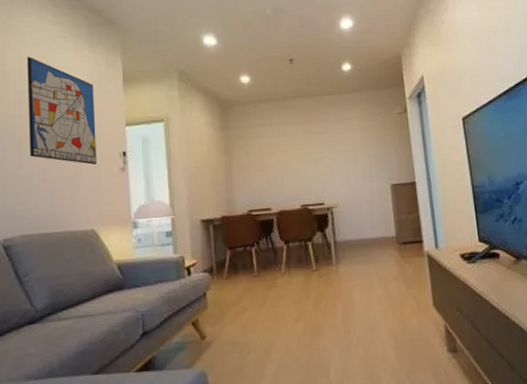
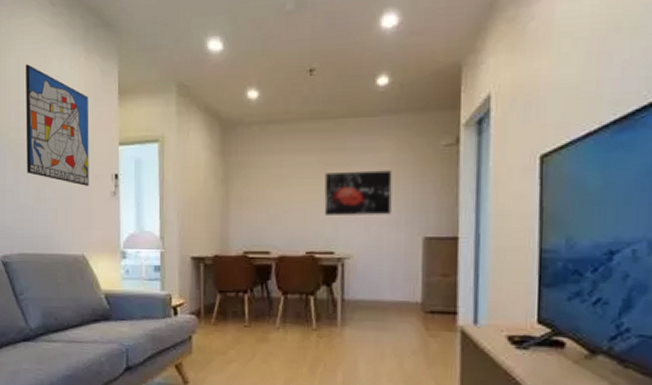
wall art: none [310,134,365,174] -> present [324,170,392,215]

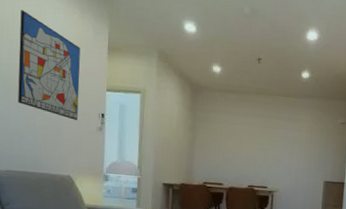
wall art: present [324,170,392,215] -> none [262,132,308,165]

